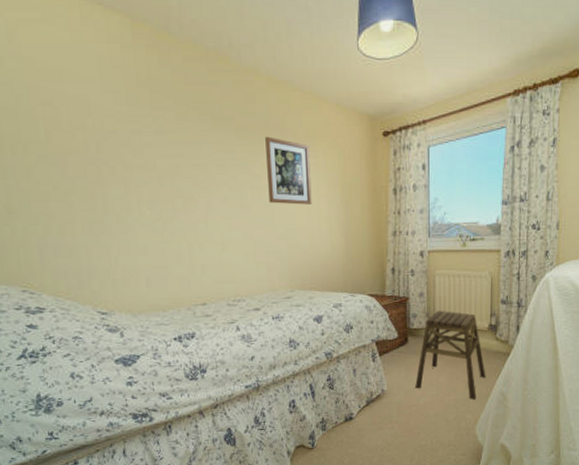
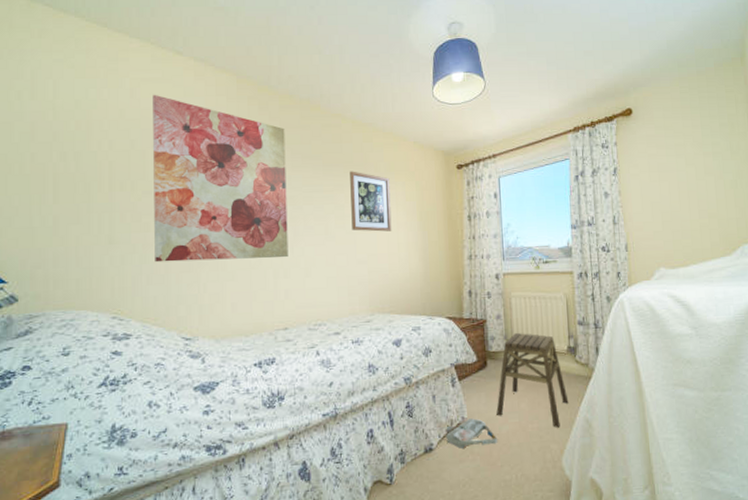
wall art: none [34,39,203,234] -> present [153,94,289,263]
bag: none [366,391,416,417] -> present [446,418,498,448]

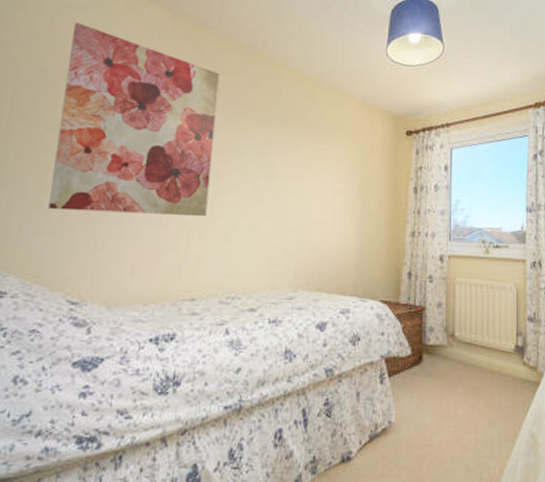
wall art: present [350,171,392,232] -> none [283,126,331,197]
bag: present [446,418,498,448] -> none [368,423,428,459]
stool: present [496,332,569,428] -> none [429,324,513,441]

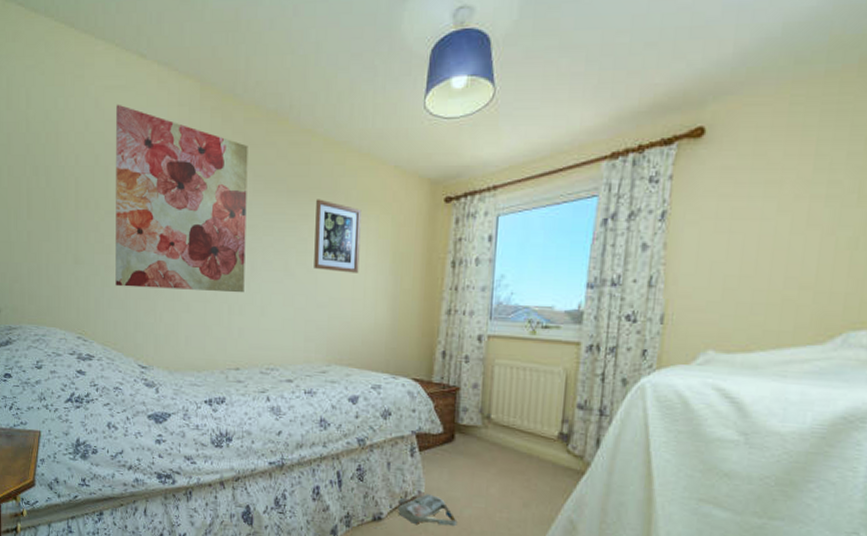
wall art: none [283,126,331,197] -> present [314,199,362,273]
bag: none [368,423,428,459] -> present [398,494,457,527]

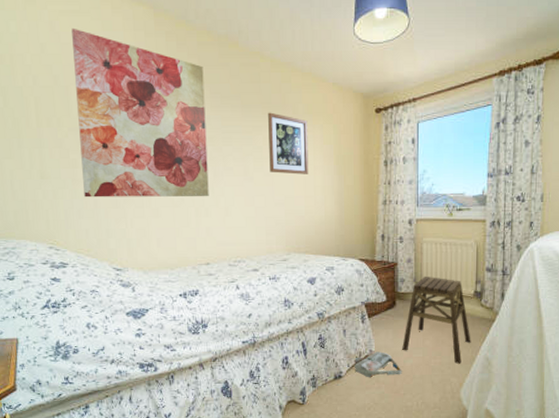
stool: none [459,406,551,523] -> present [402,276,471,364]

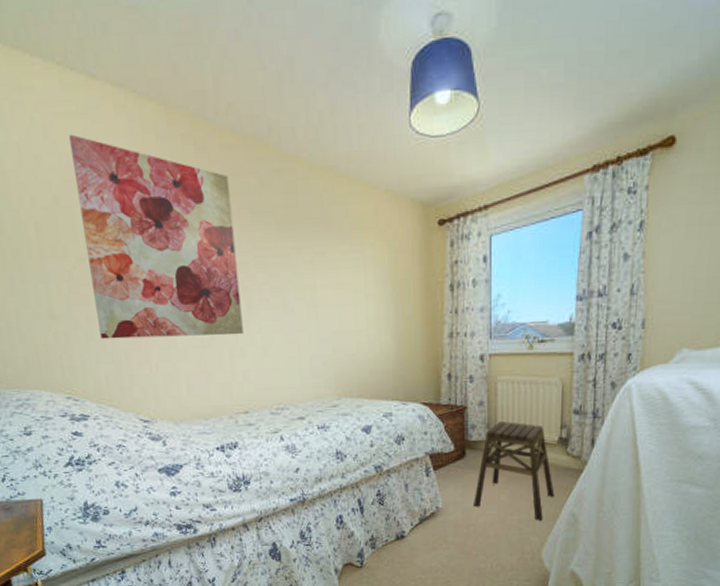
wall art: present [268,112,309,175] -> none [308,229,360,305]
bag: present [355,352,402,377] -> none [419,508,474,537]

